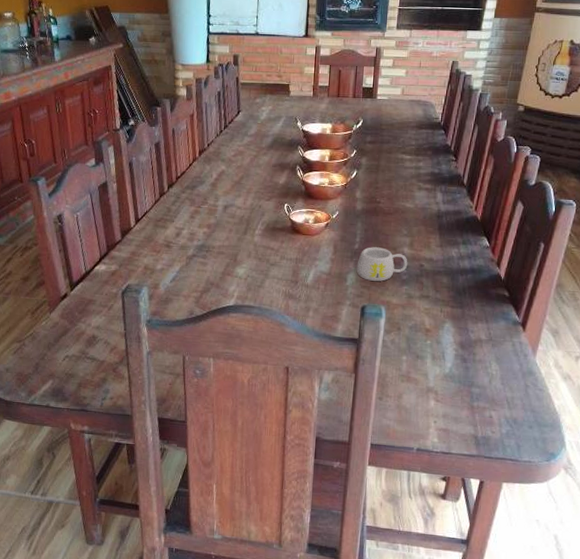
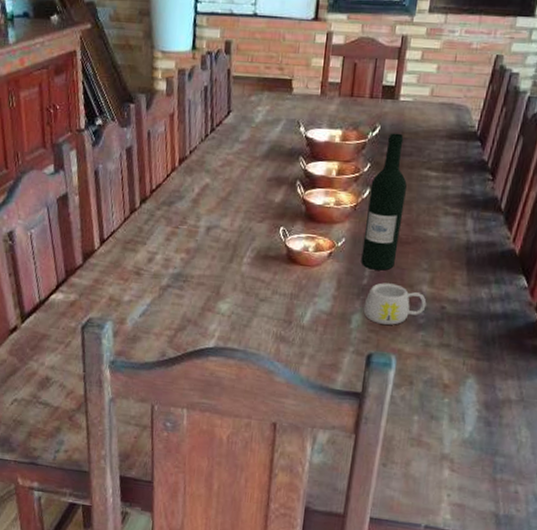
wine bottle: none [352,125,387,237] -> present [361,133,407,271]

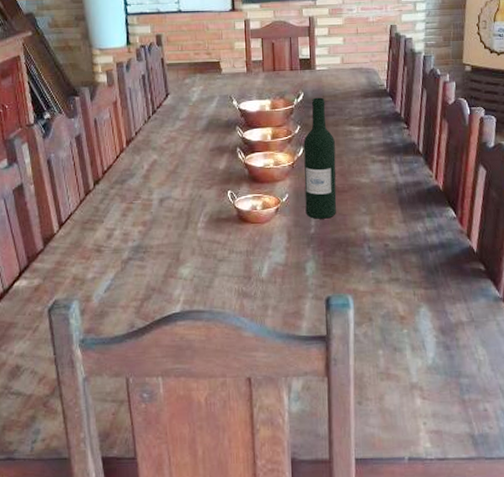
mug: present [363,282,427,325] -> none [315,229,371,268]

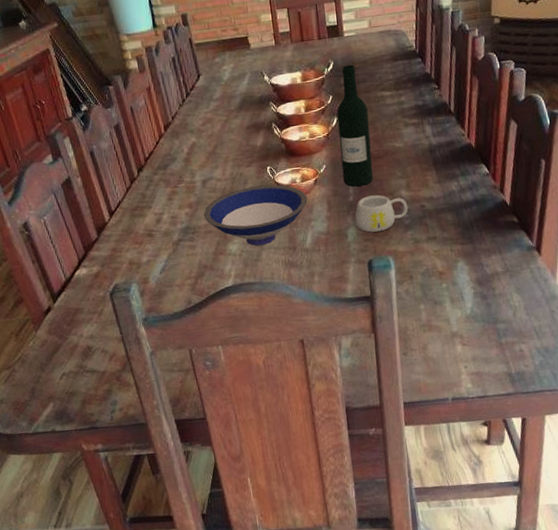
bowl: none [157,209,267,272] -> present [203,184,308,246]
mug: none [315,229,371,268] -> present [355,194,408,232]

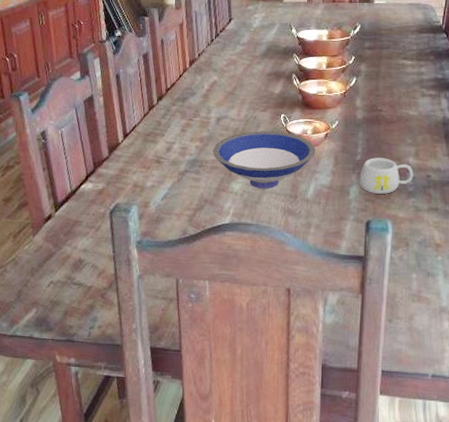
wine bottle: present [336,64,373,187] -> none [353,30,387,147]

